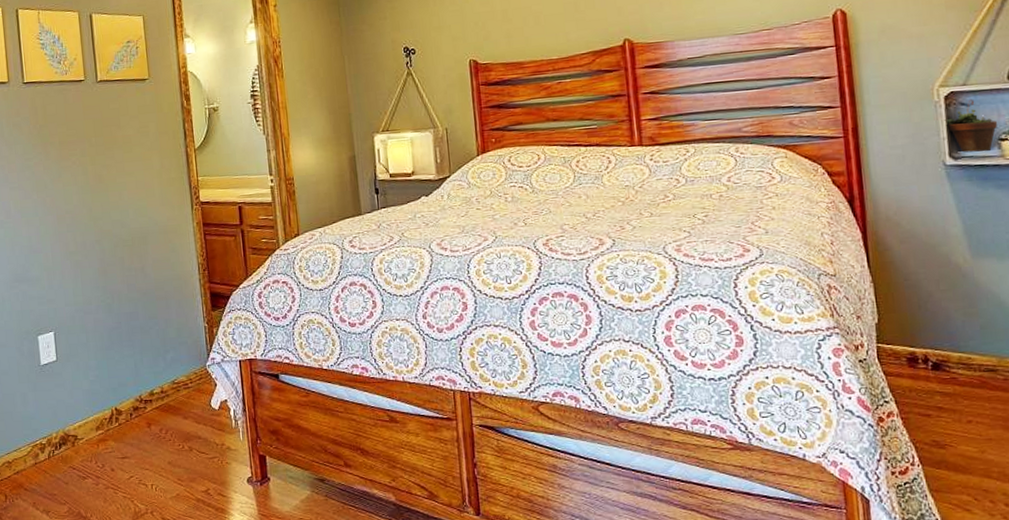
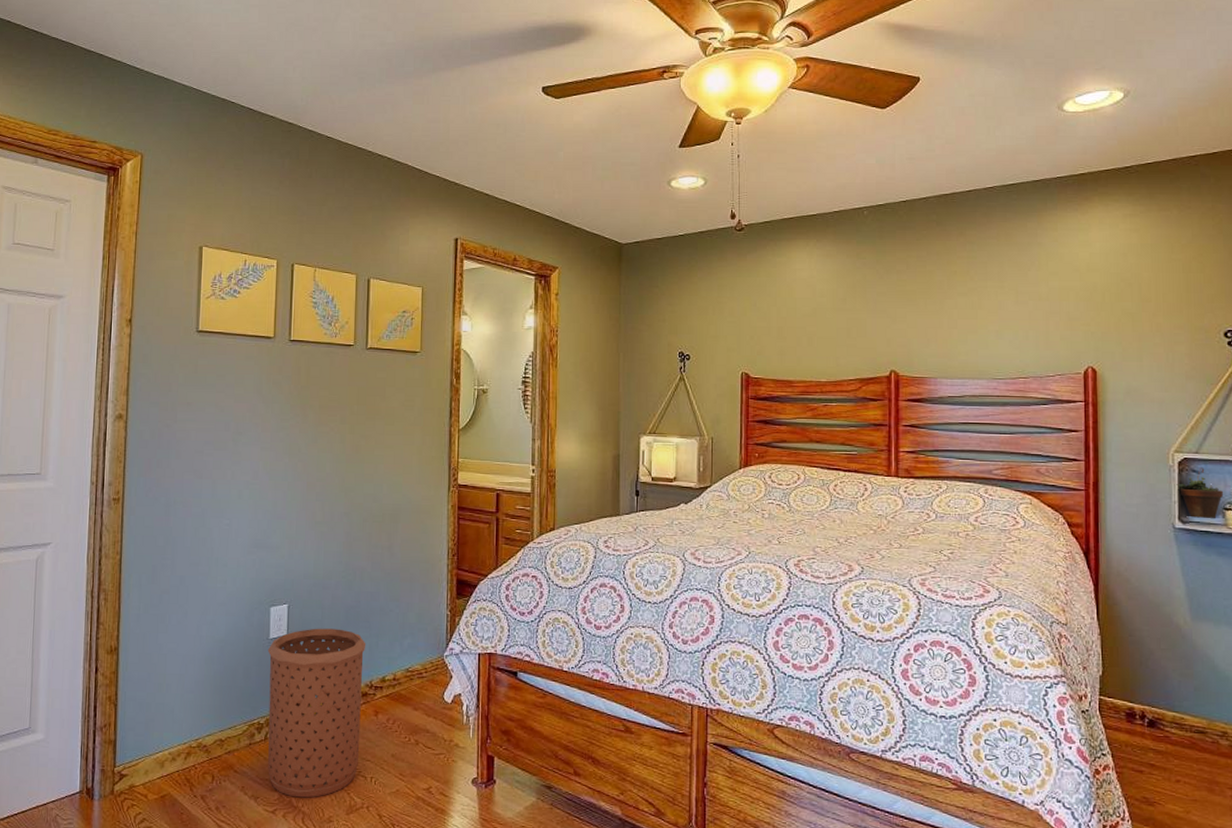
laundry basket: none [40,350,138,509] -> present [267,628,366,798]

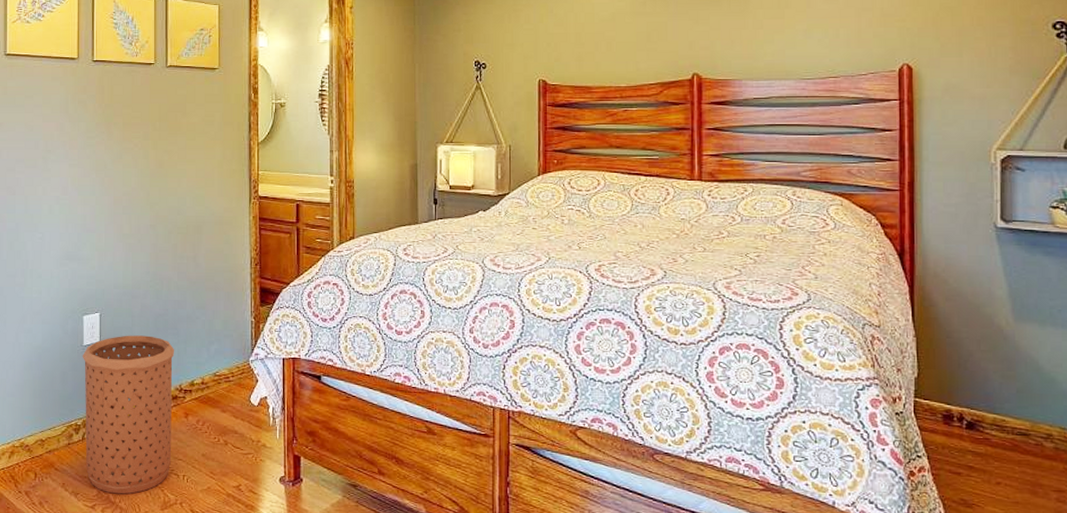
succulent plant: present [1176,467,1223,519] -> none [999,164,1050,218]

